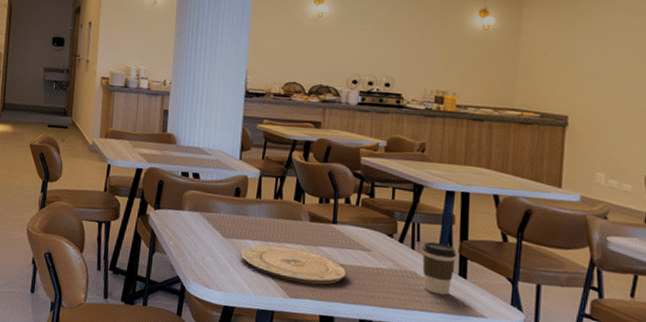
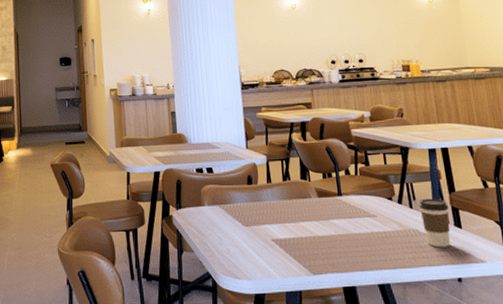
plate: present [240,245,348,285] -> none [261,225,360,259]

